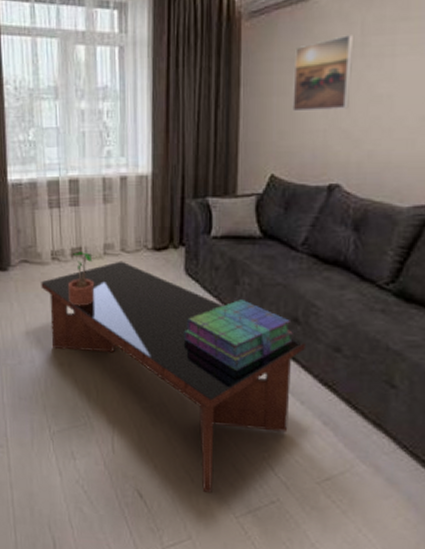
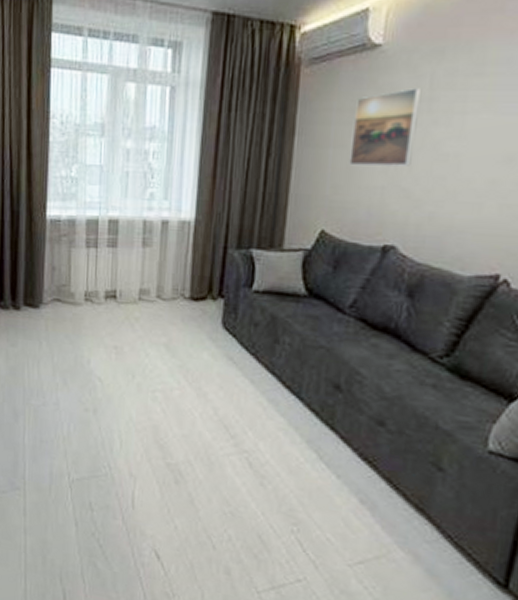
coffee table: present [41,261,305,494] -> none [72,307,346,563]
potted plant: present [68,252,95,306] -> none [99,295,127,352]
stack of books: present [183,300,293,372] -> none [215,360,334,436]

